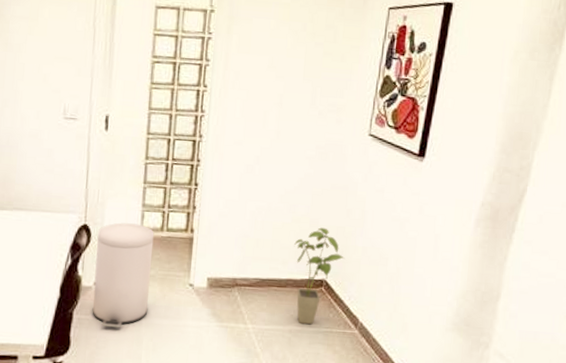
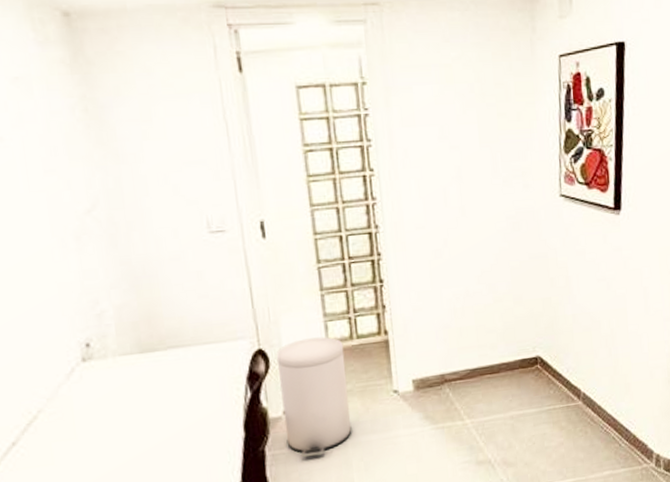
house plant: present [294,227,344,325] -> none [500,302,555,407]

